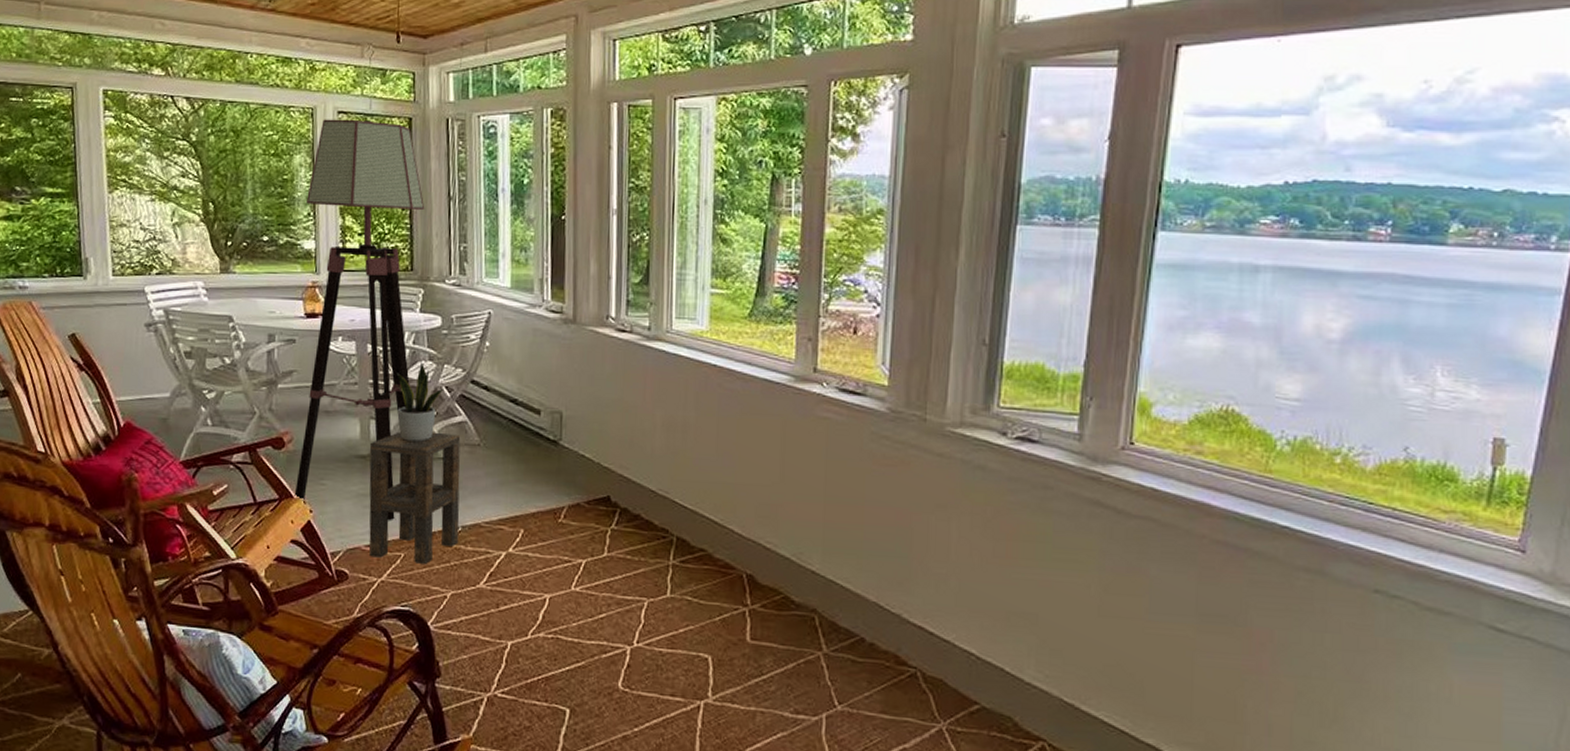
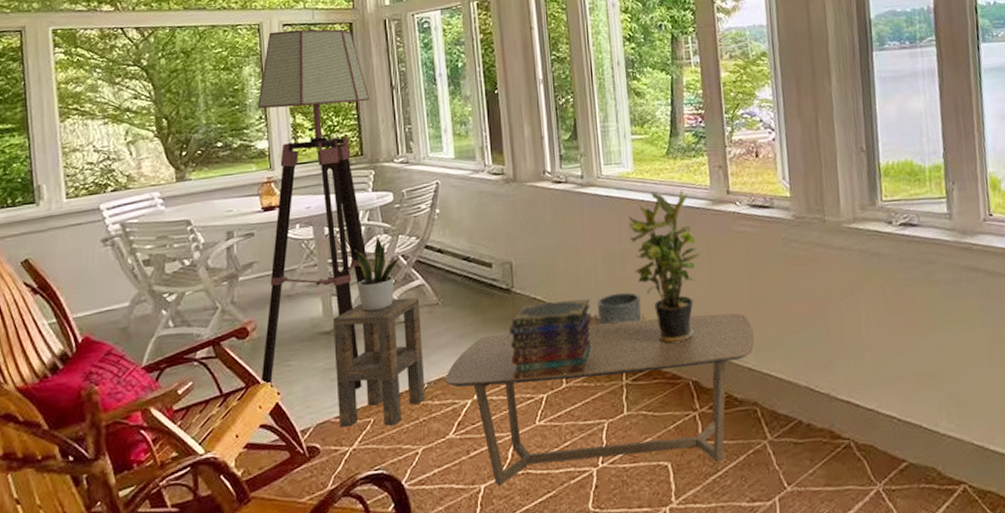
coffee table: none [479,488,823,665] -> present [444,313,754,486]
book stack: none [551,460,644,544] -> present [509,298,592,382]
planter: none [643,464,705,500] -> present [592,292,648,326]
potted plant: none [695,357,775,530] -> present [628,189,701,344]

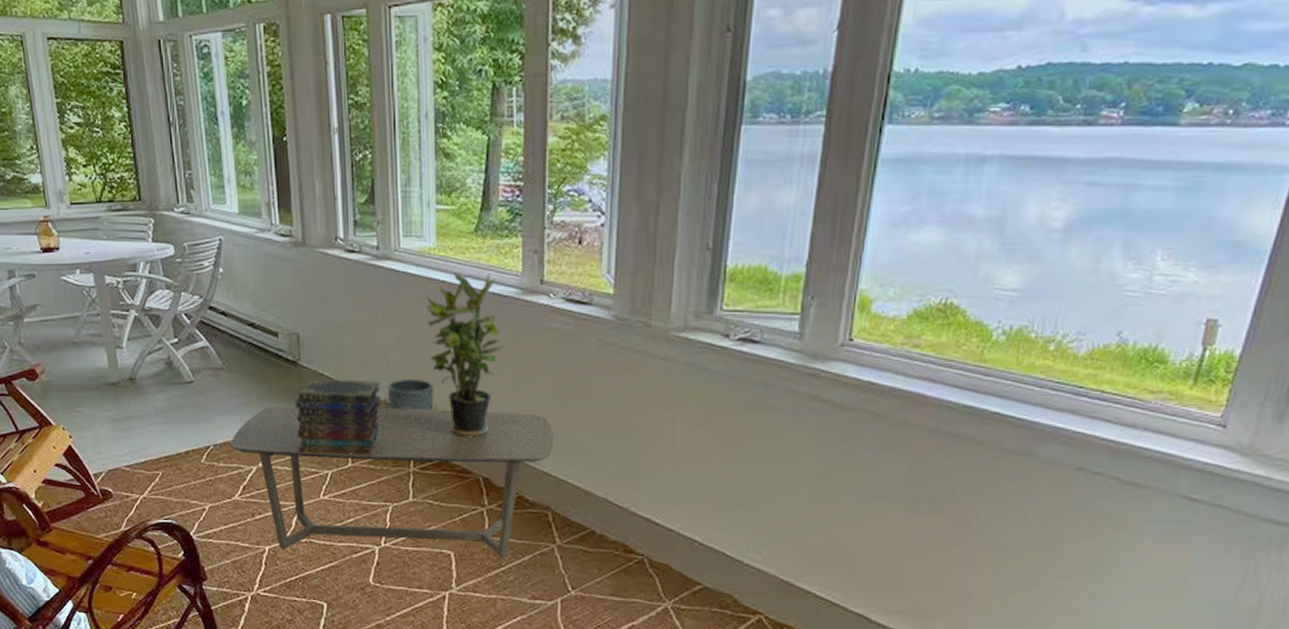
floor lamp: present [258,29,370,389] -> none [27,45,150,442]
side table: present [332,297,426,428] -> none [118,358,212,481]
potted plant: present [351,235,401,312] -> none [134,289,184,369]

